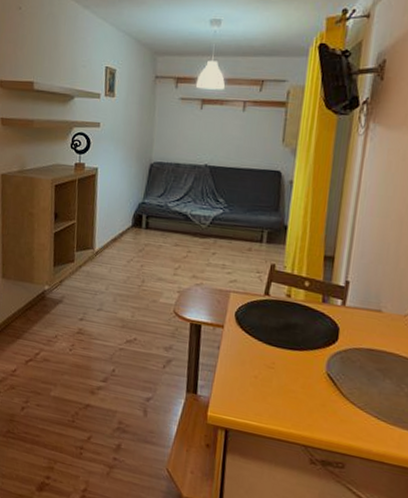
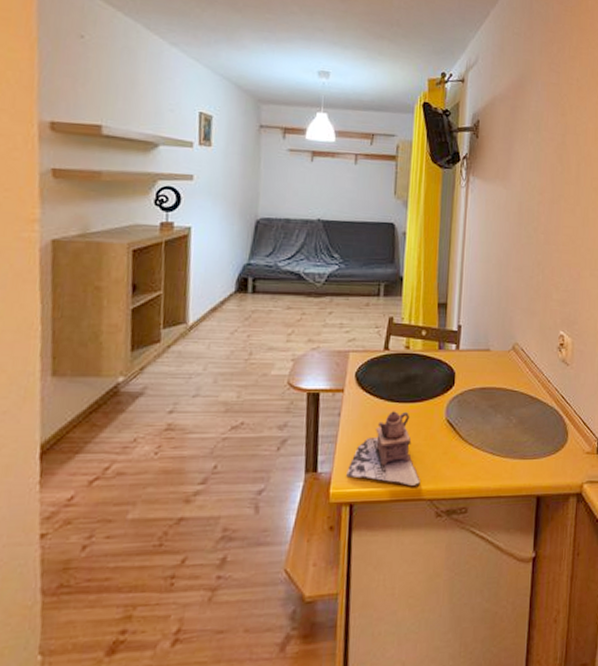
teapot: none [223,354,296,430] -> present [346,411,420,487]

